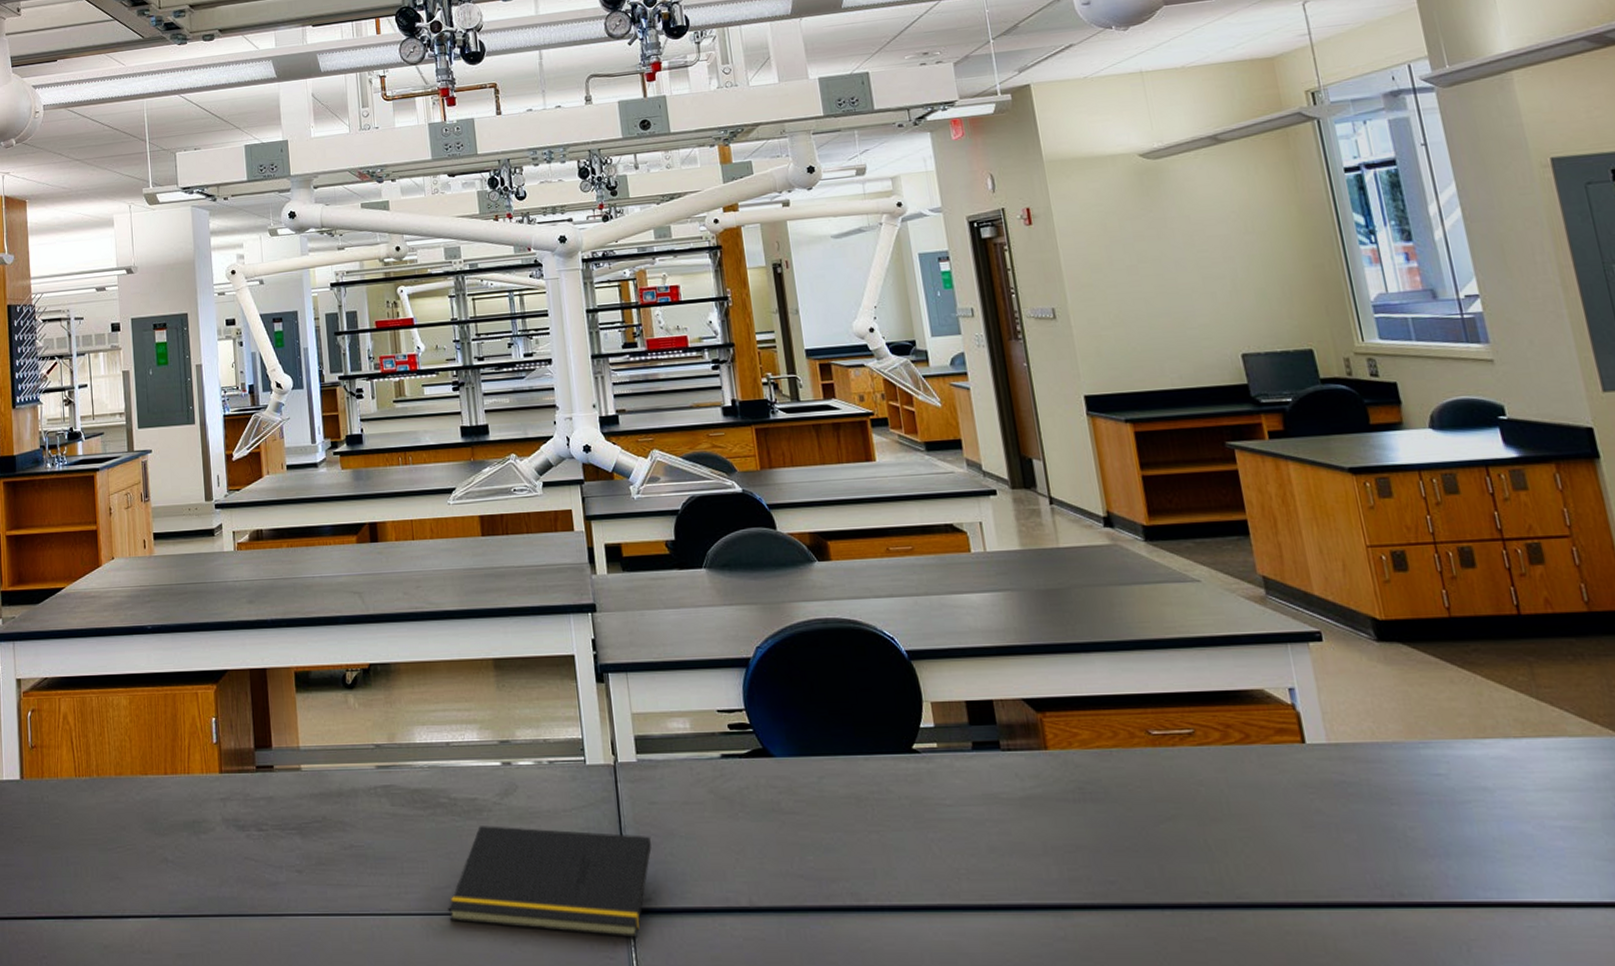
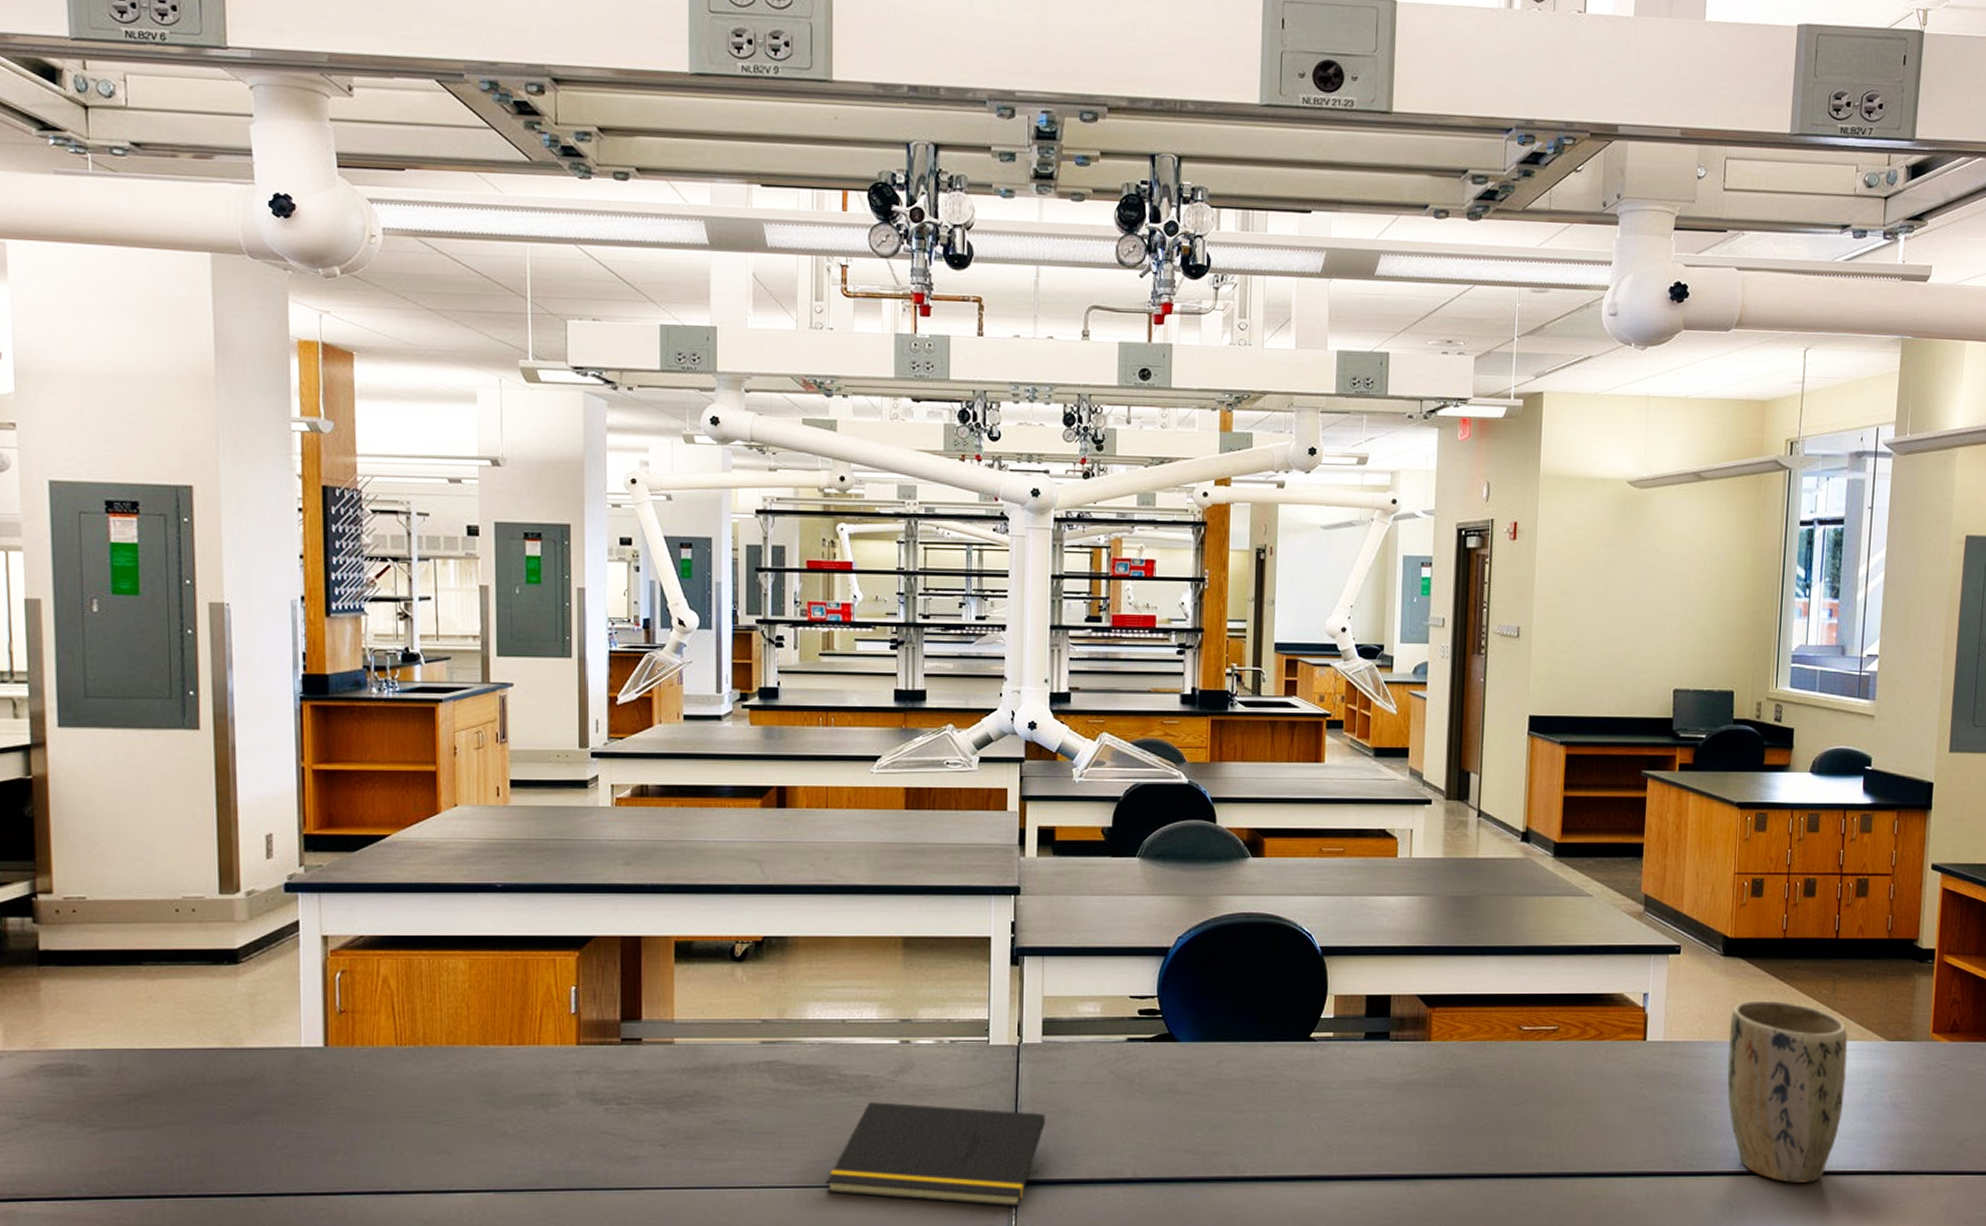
plant pot: none [1406,690,1590,919] -> present [1727,1000,1848,1184]

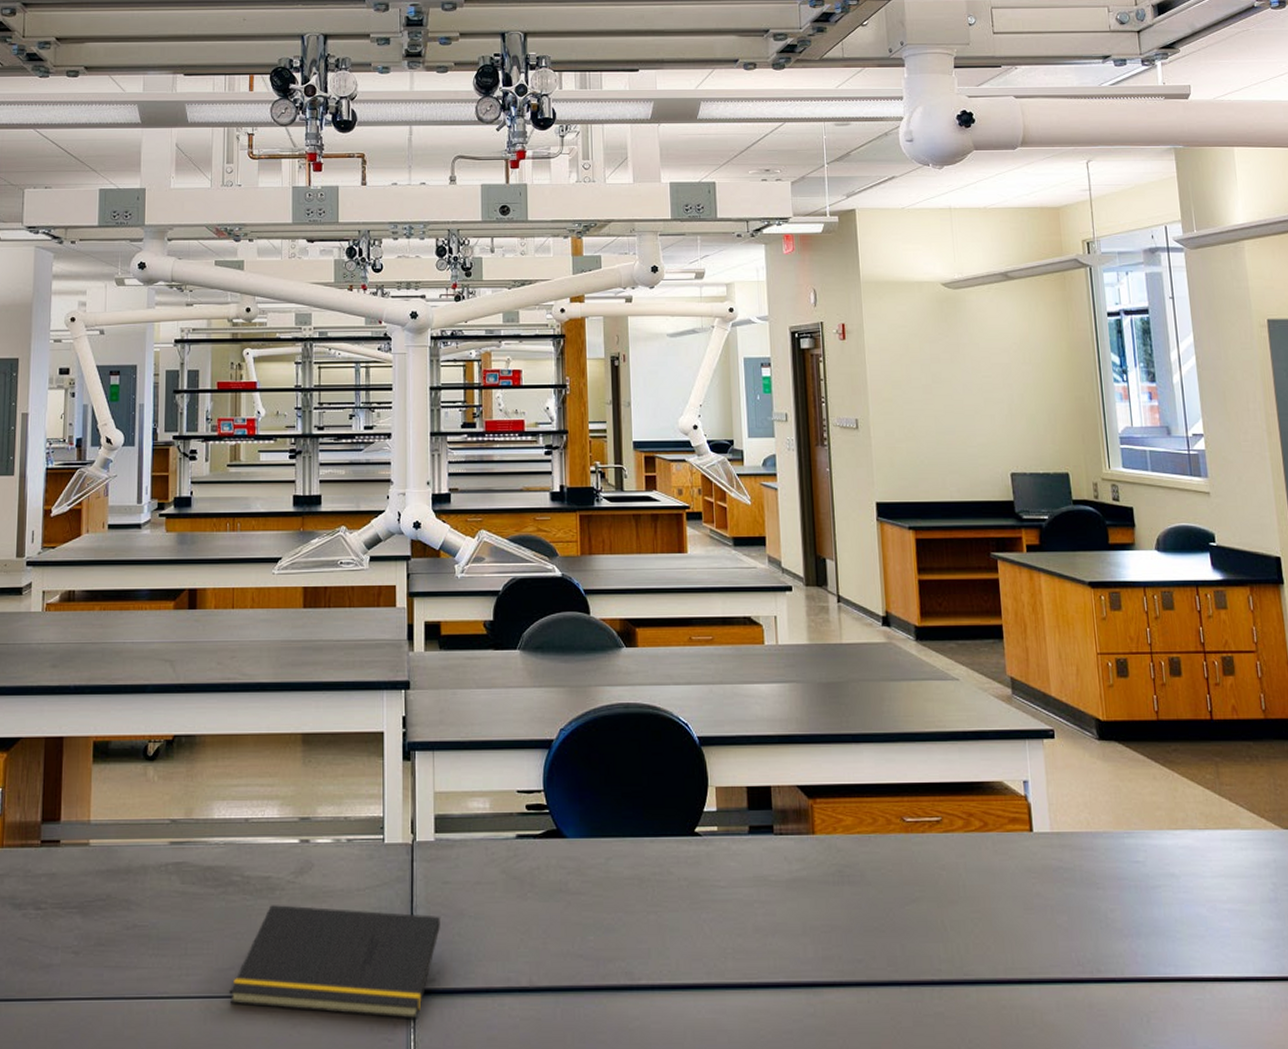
plant pot: present [1727,1000,1848,1184] -> none [1116,786,1250,992]

